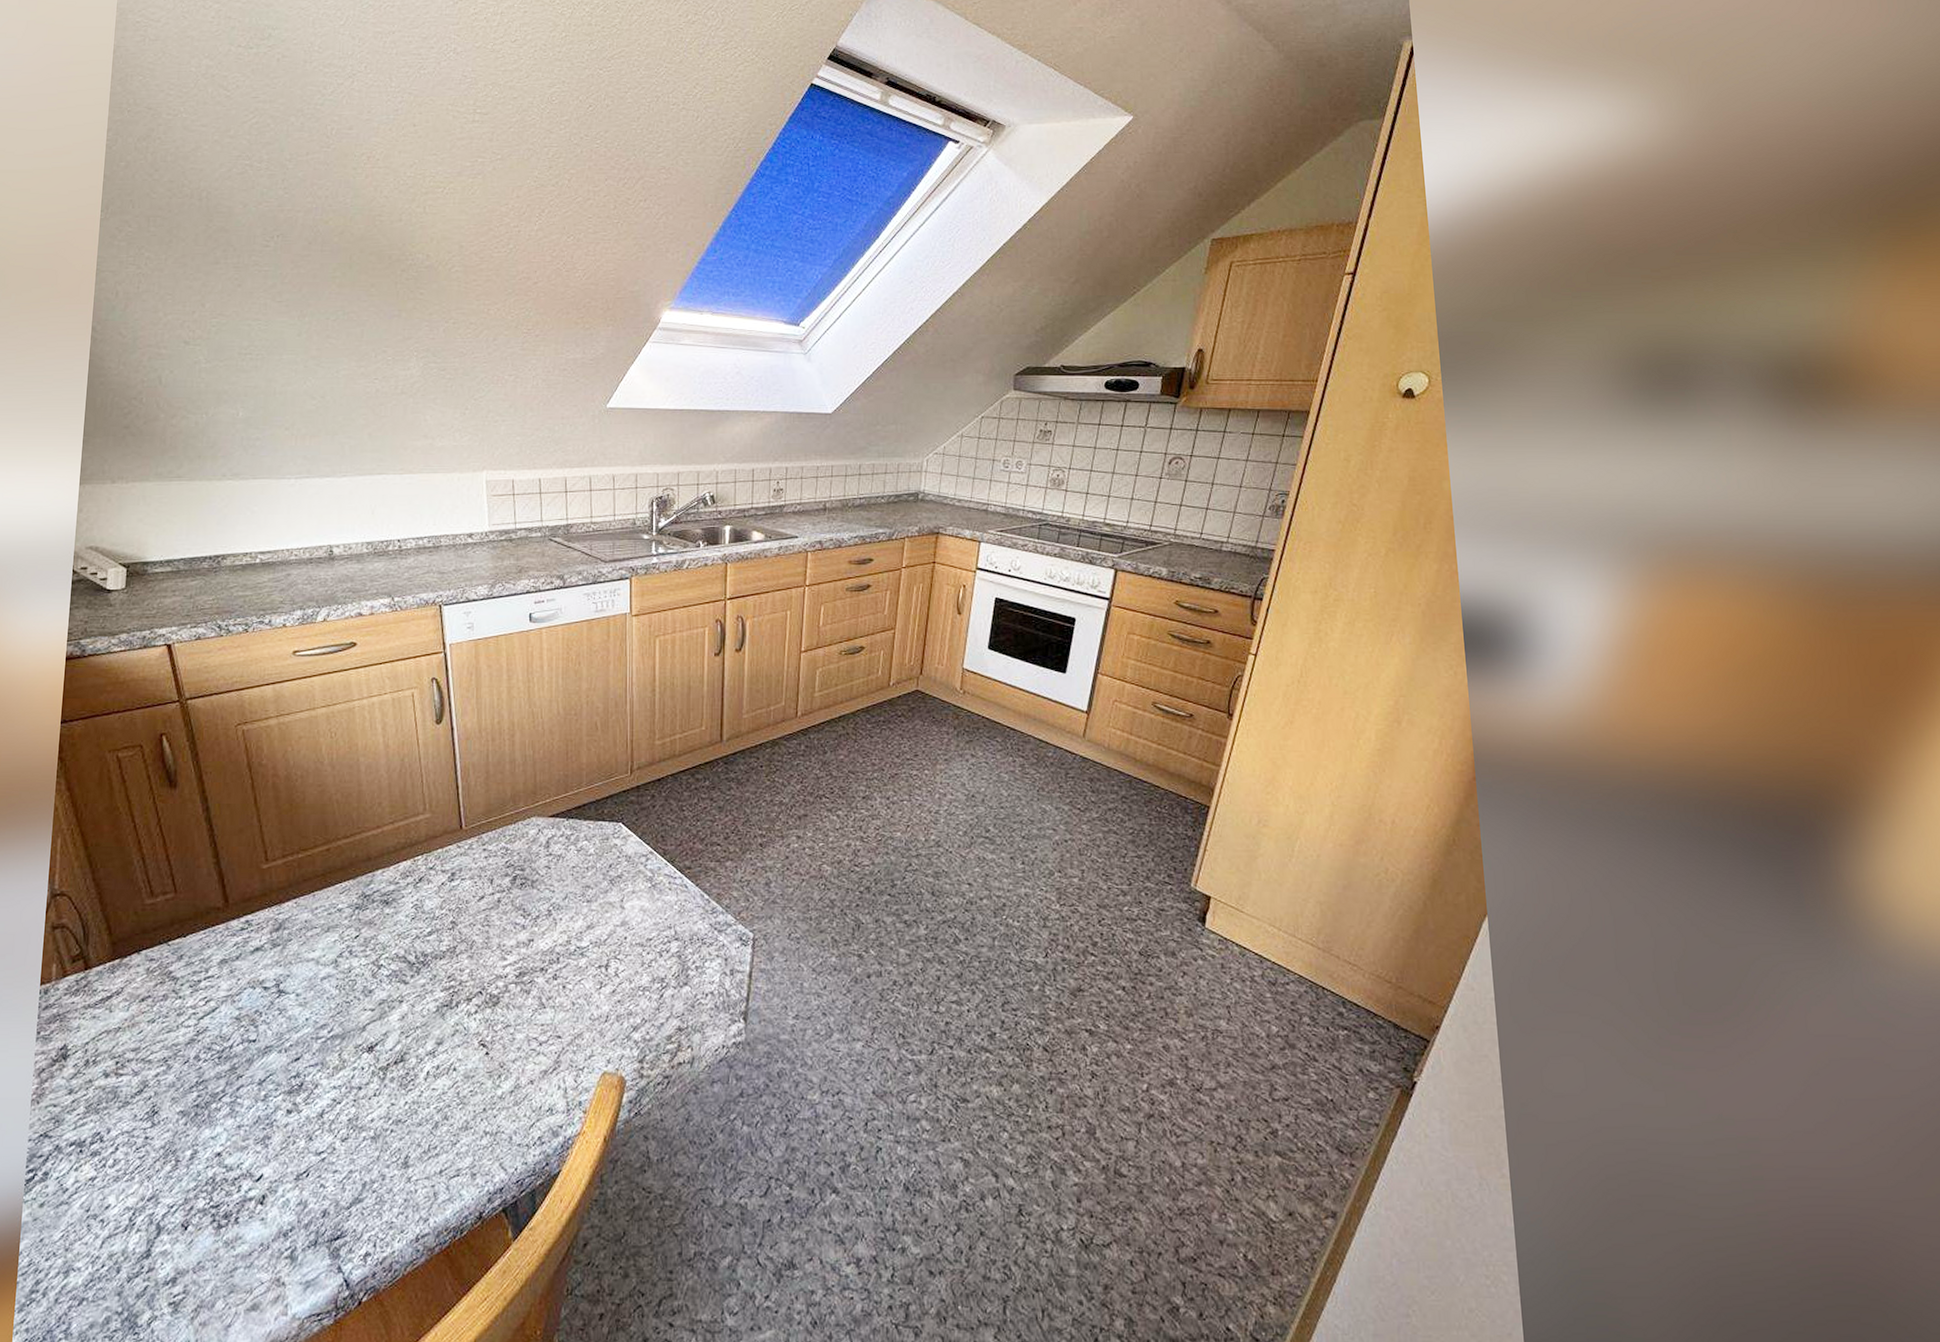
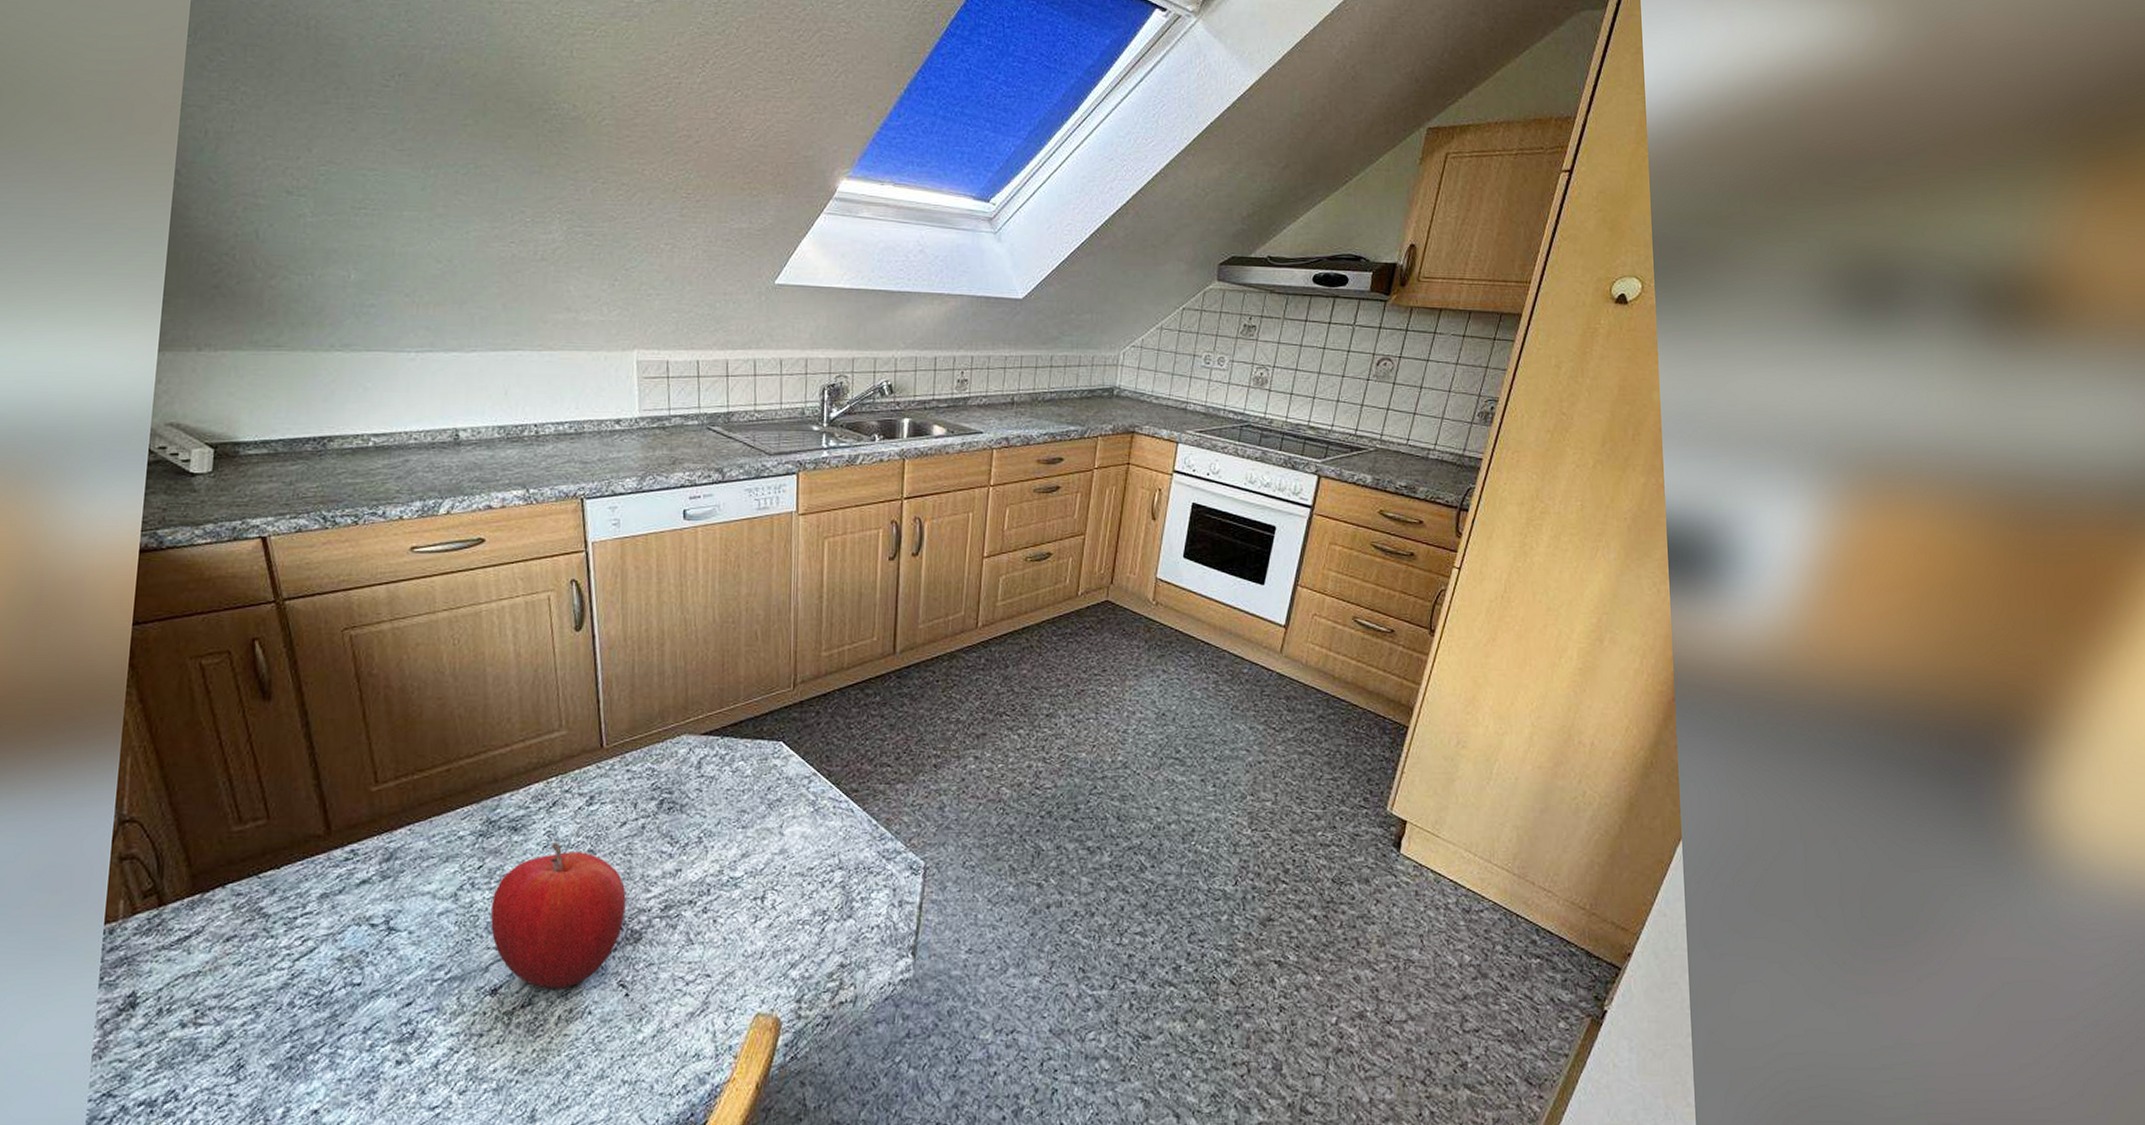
fruit: none [366,914,485,1047] -> present [490,841,626,989]

